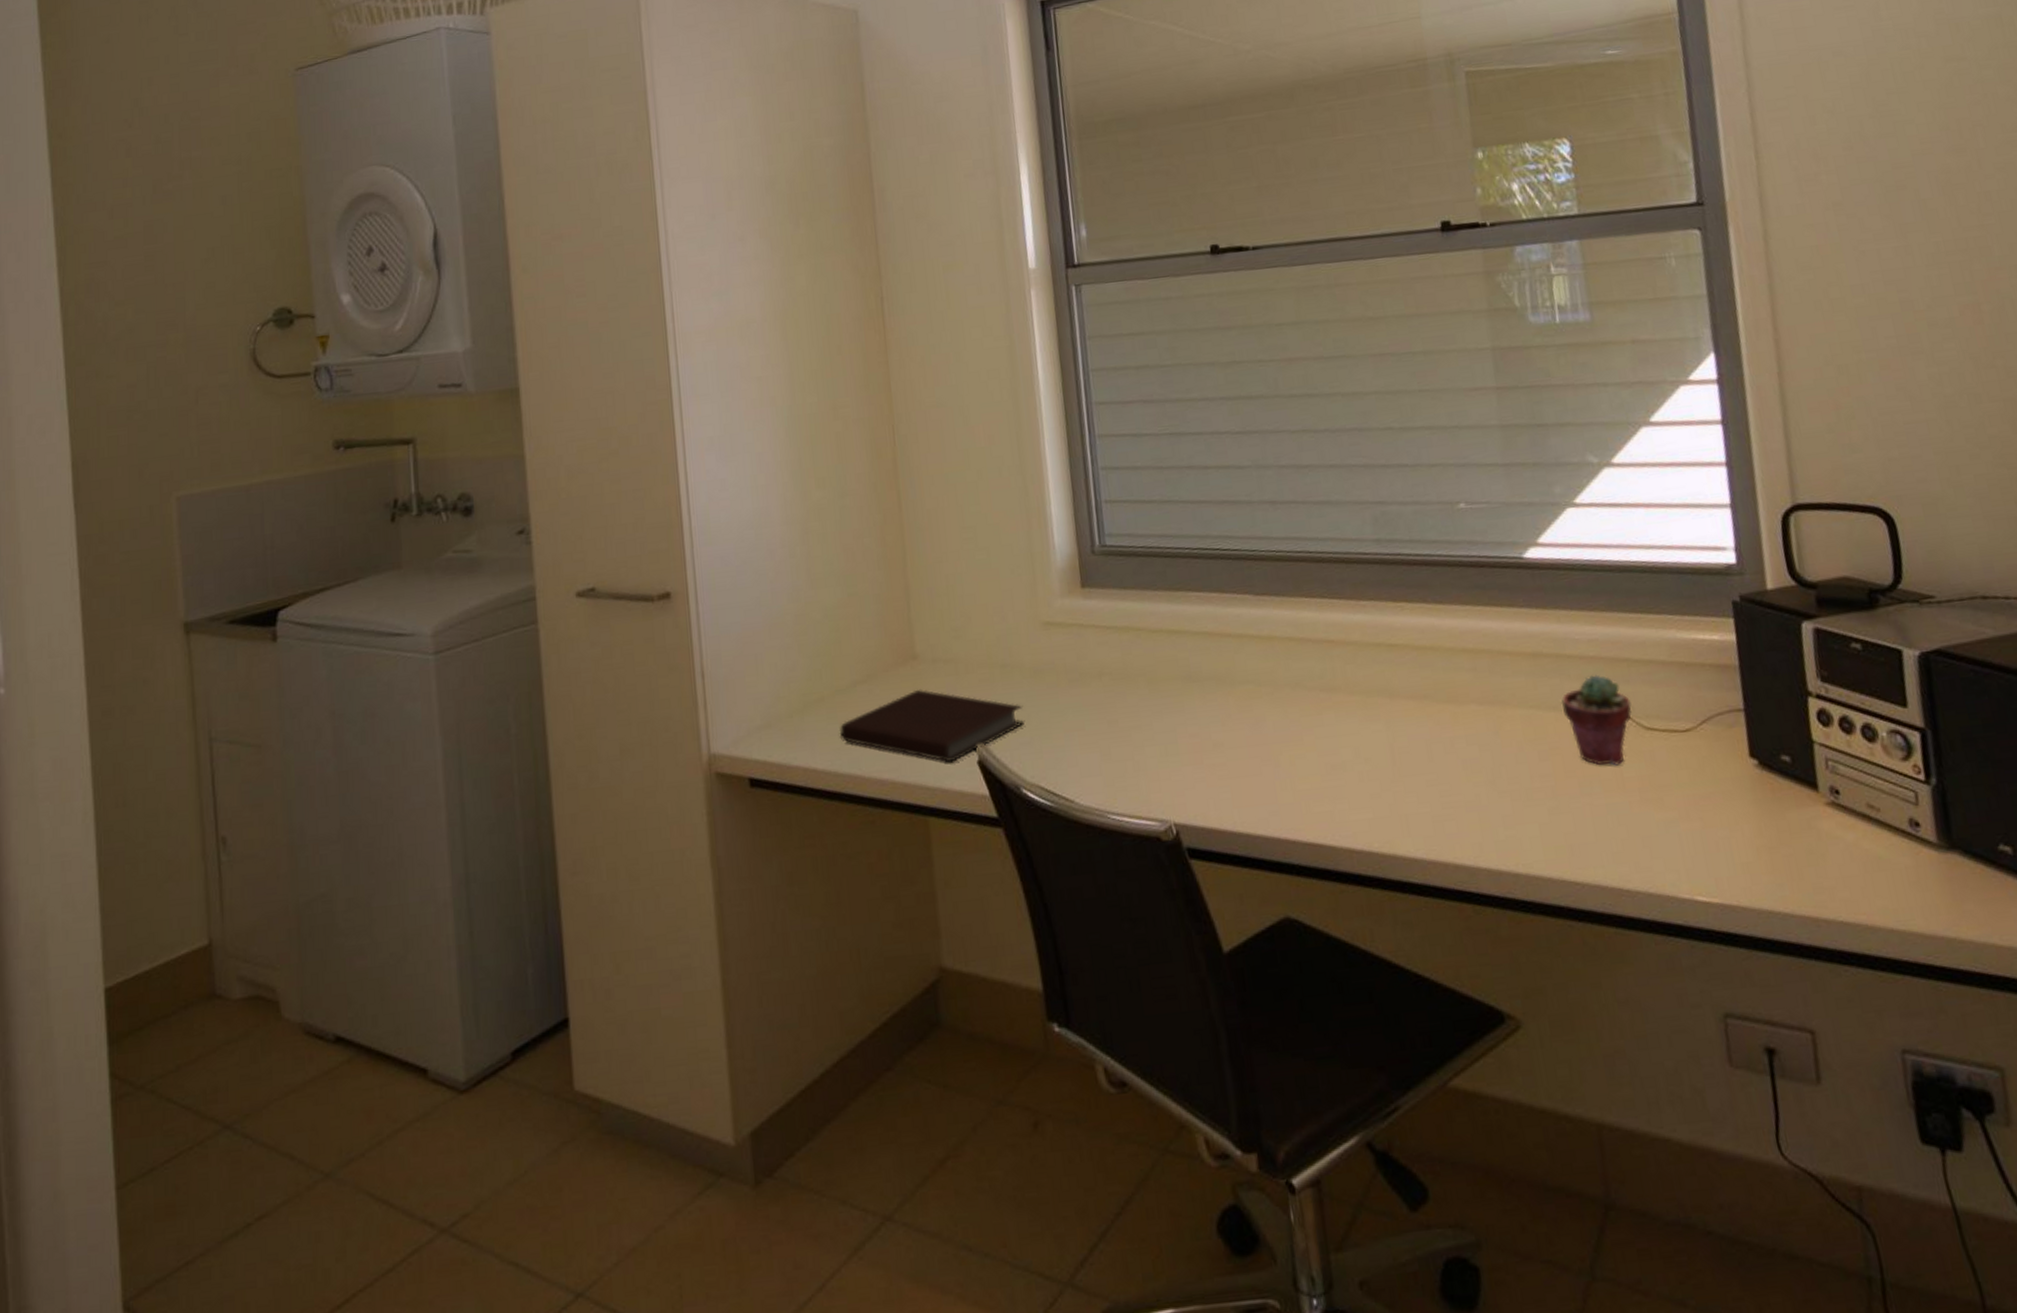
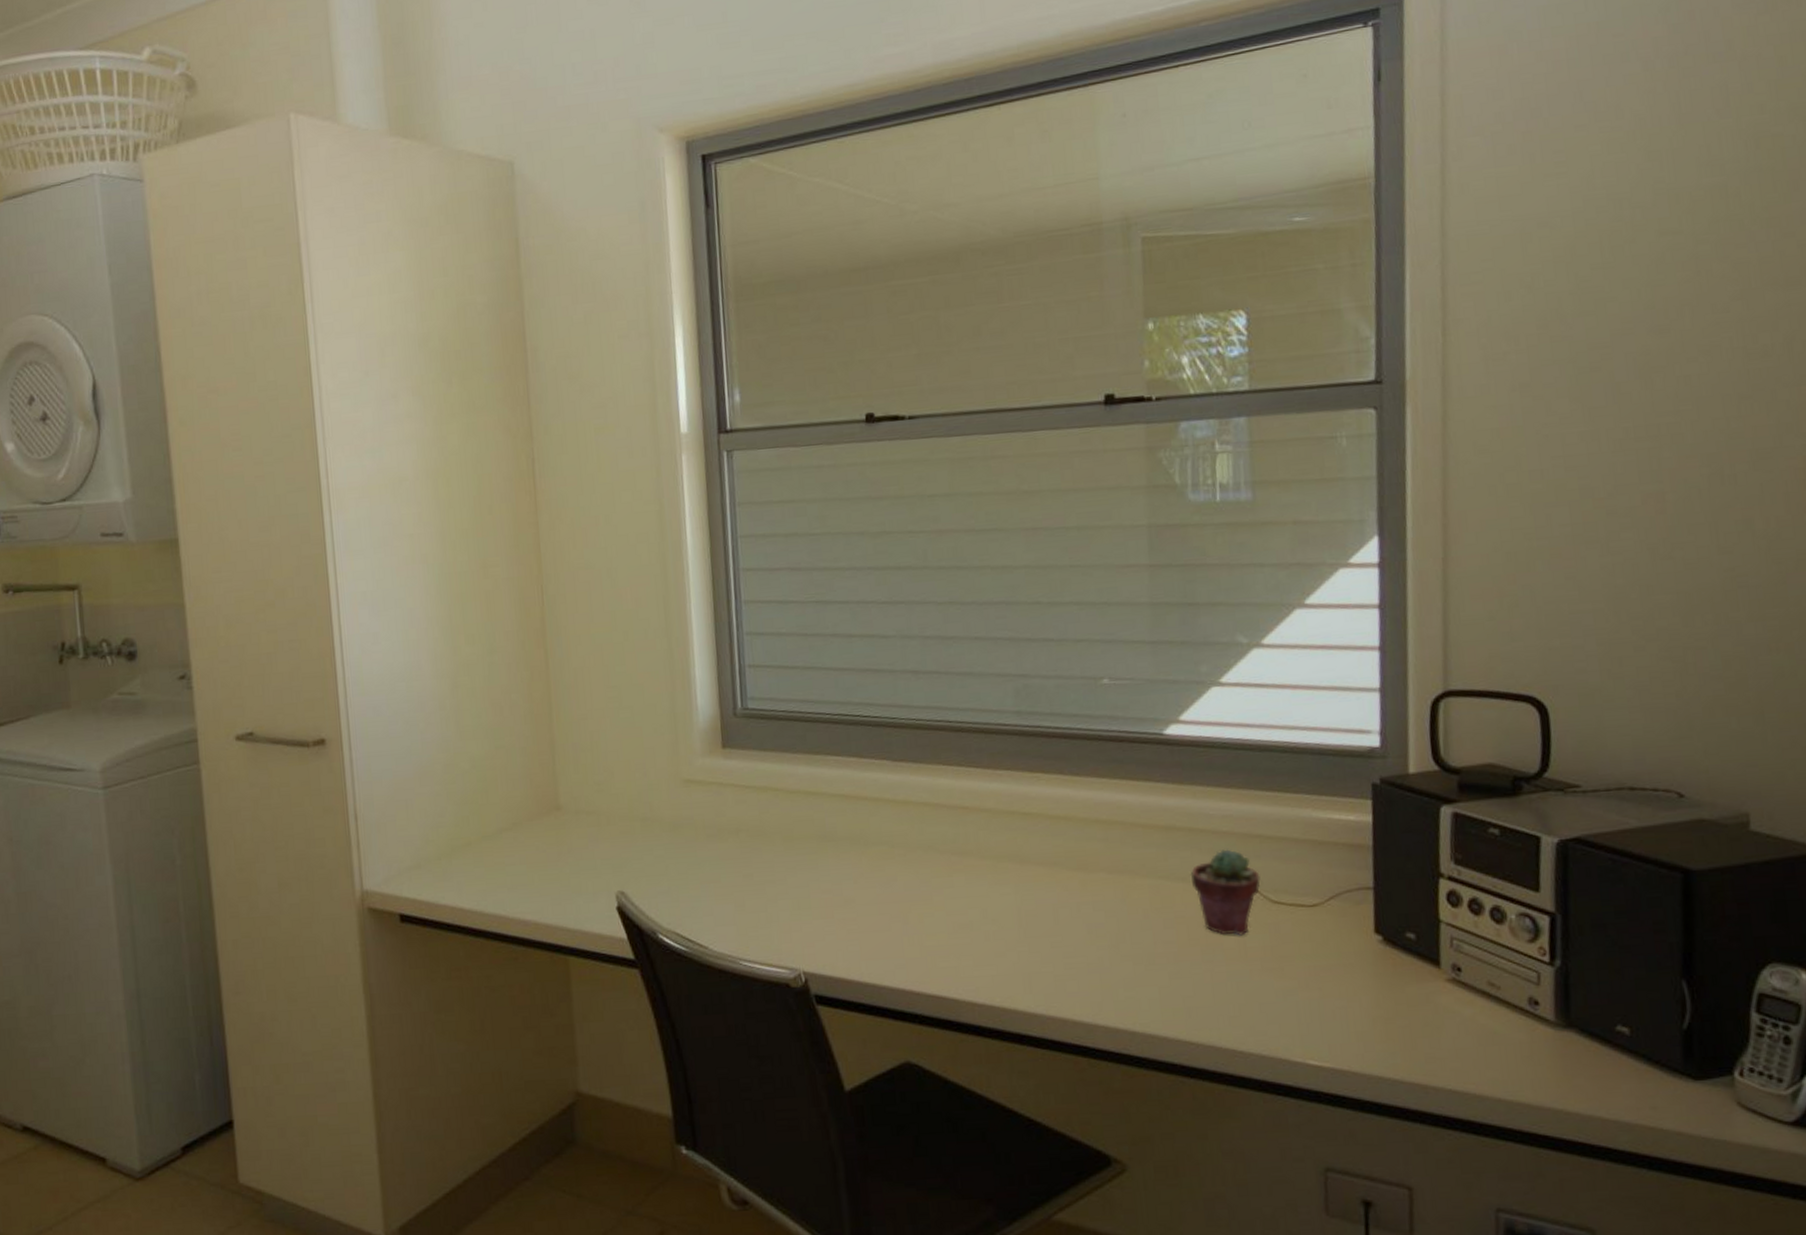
notebook: present [839,689,1024,763] -> none [485,838,662,907]

